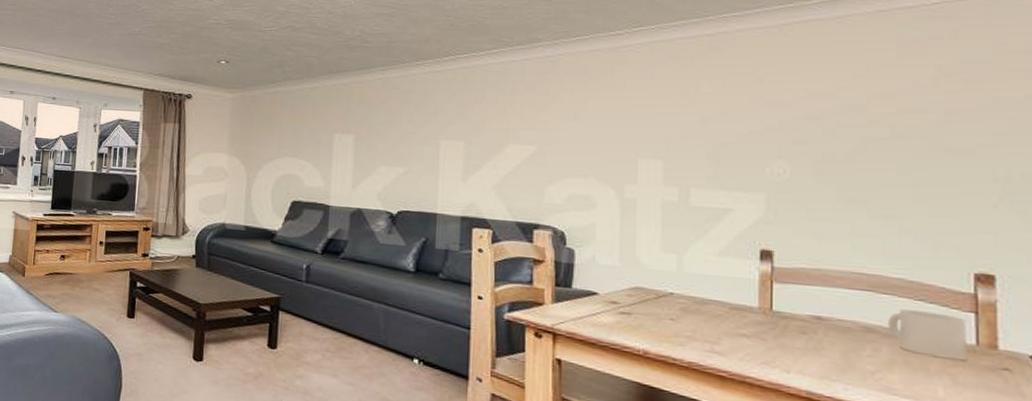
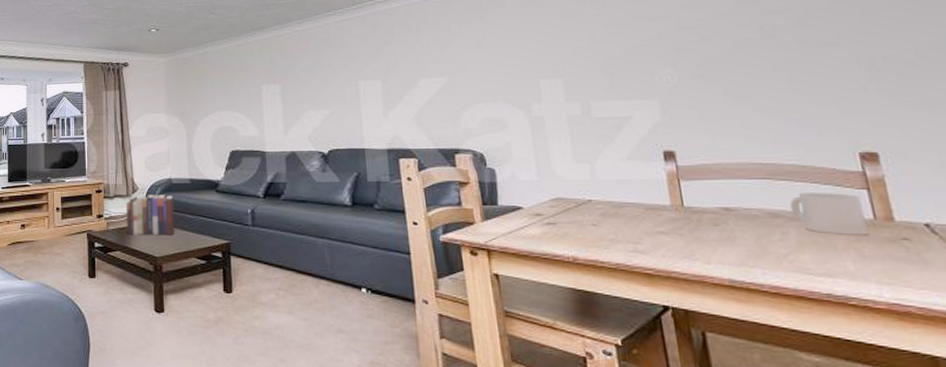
books: none [171,237,226,283] -> present [125,195,175,236]

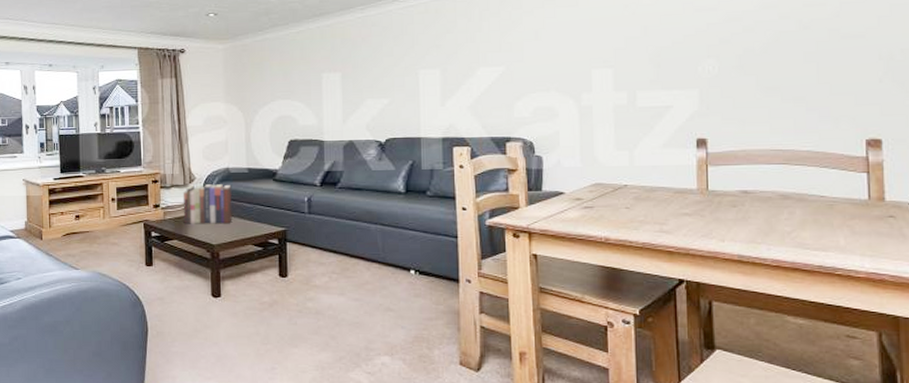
mug: present [790,193,868,235] -> none [800,176,861,214]

